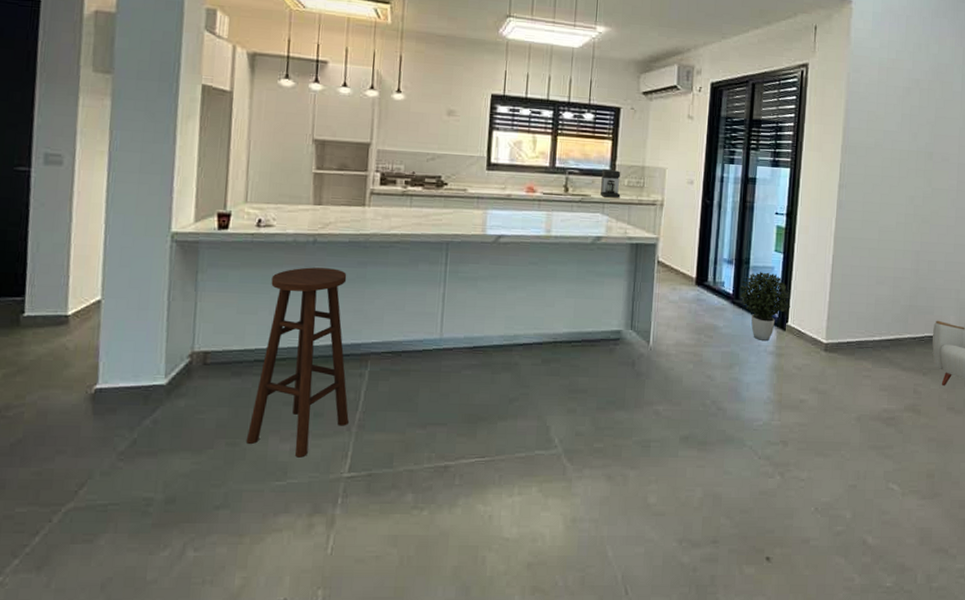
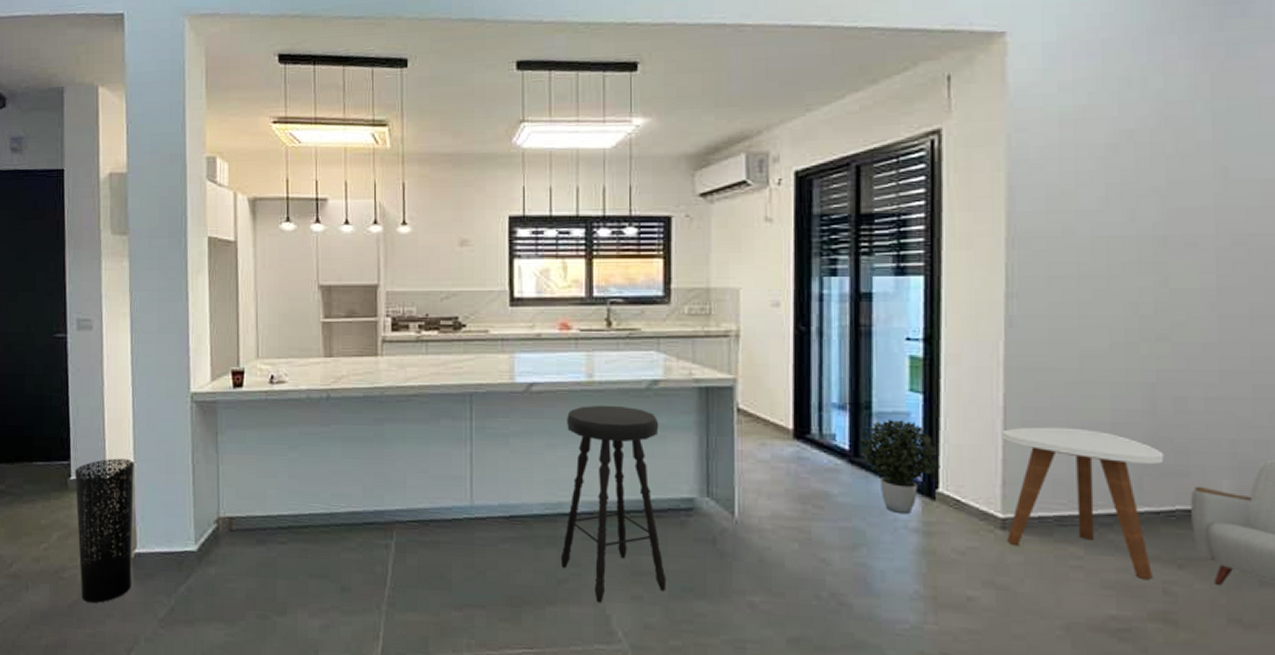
umbrella stand: none [27,294,102,440] -> present [74,458,134,603]
bar stool: present [246,267,349,458] -> none [275,426,377,636]
music stool: none [513,255,599,417] -> present [560,405,667,603]
coffee maker: present [599,169,621,198] -> none [652,296,680,331]
side table: none [827,279,921,383] -> present [1001,426,1164,579]

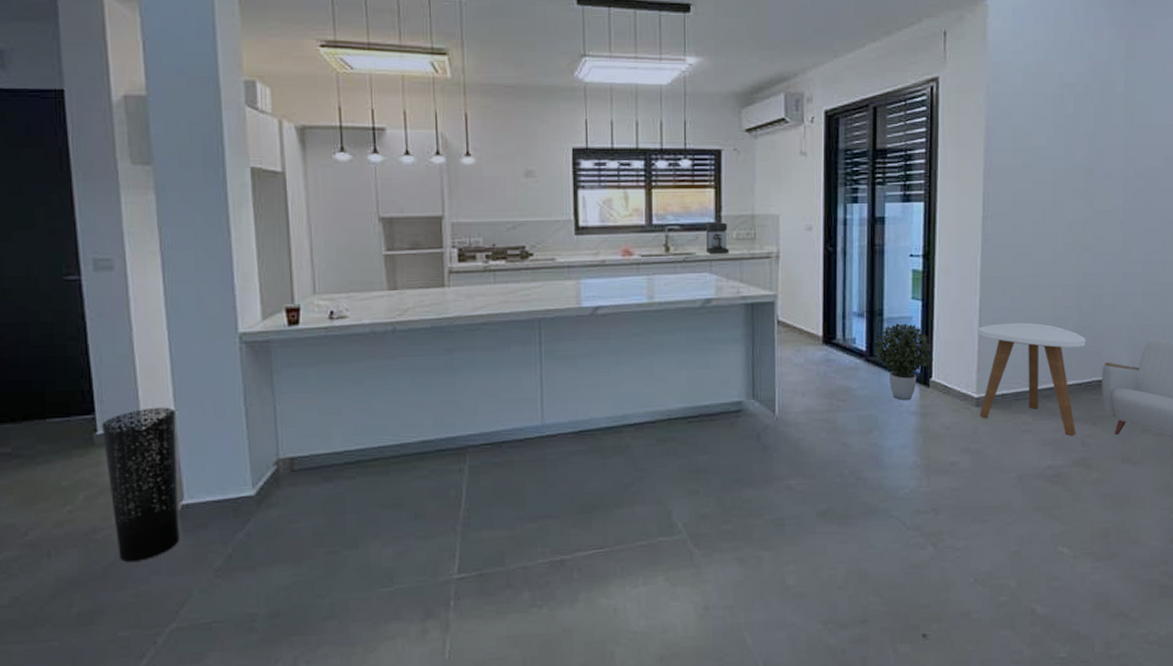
music stool: present [560,405,667,603] -> none [626,323,719,501]
coffee maker: none [652,296,680,331] -> present [705,222,730,254]

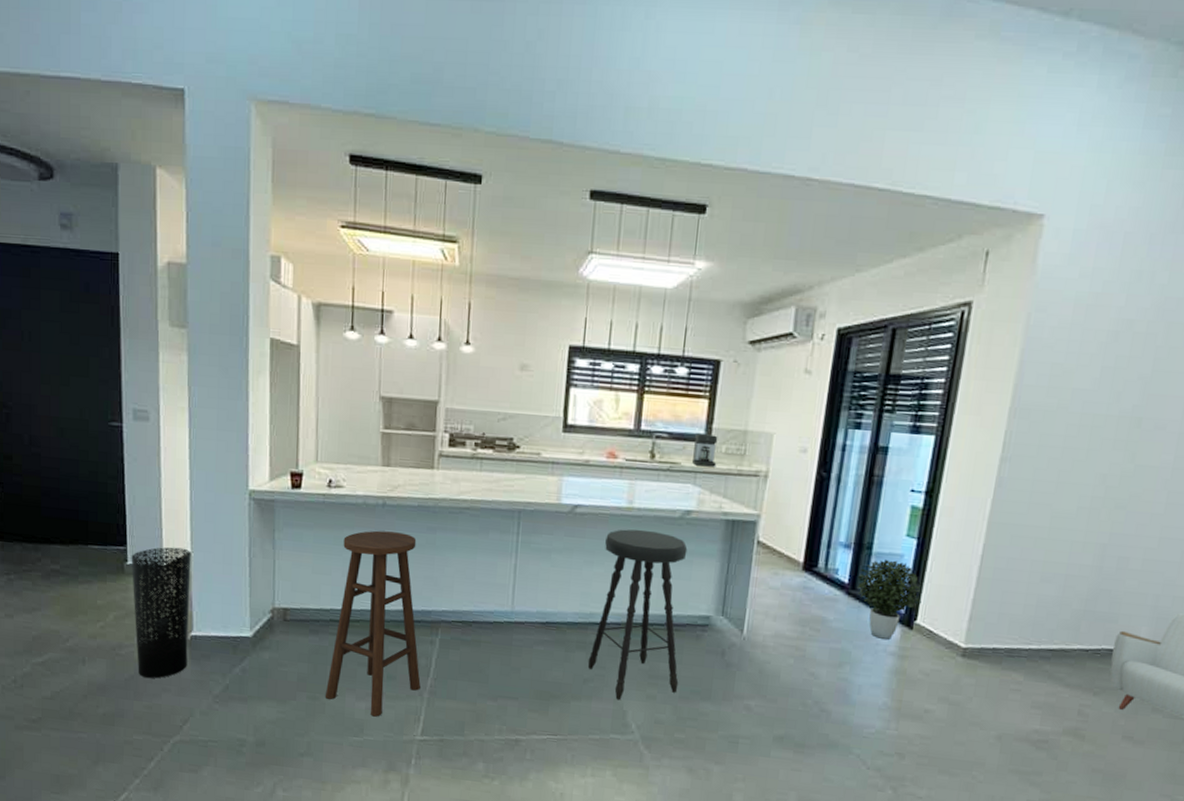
bar stool: none [346,358,452,562] -> present [325,530,421,717]
music stool: none [626,323,719,501] -> present [587,529,688,701]
side table: present [977,322,1086,435] -> none [964,573,1102,703]

